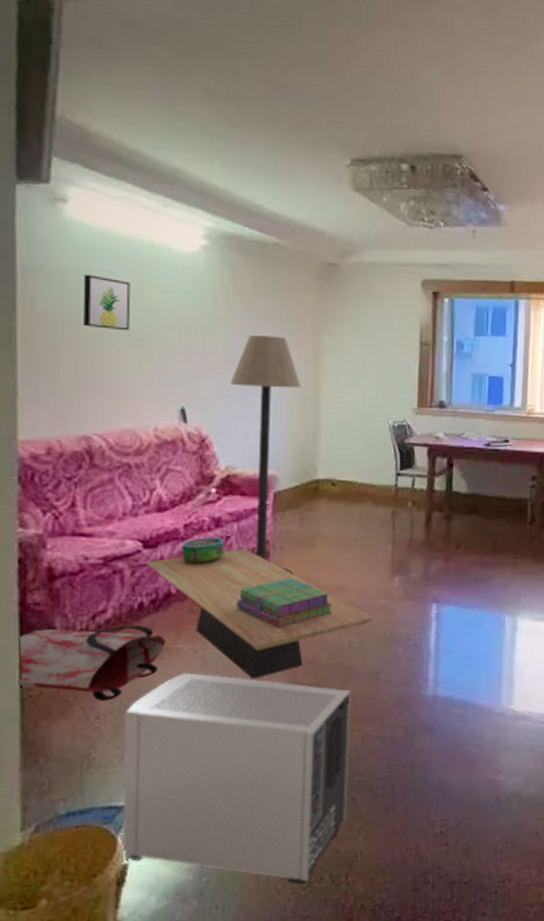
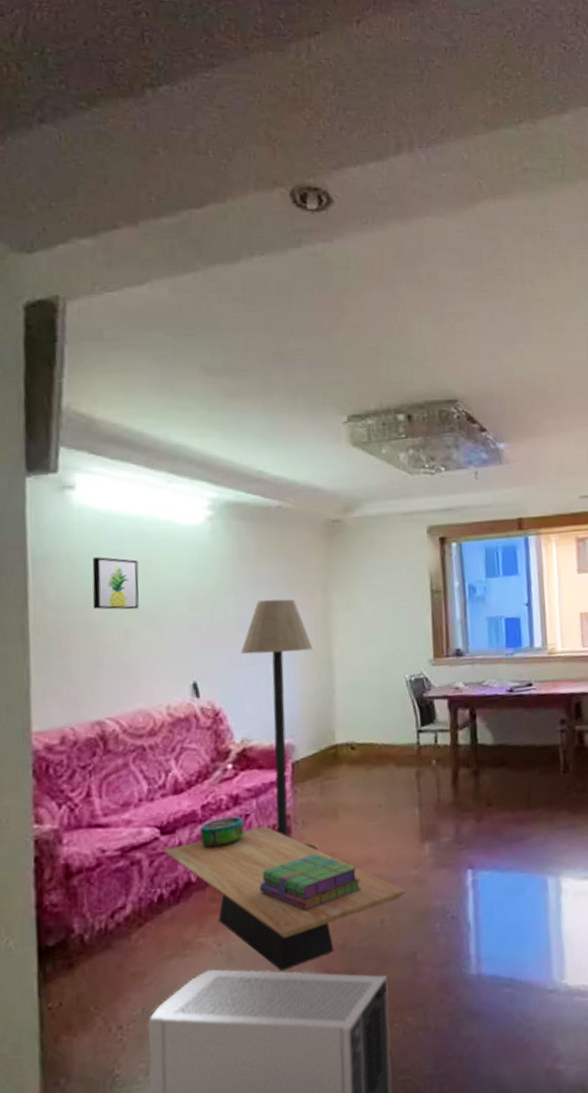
bag: present [17,624,166,702] -> none [34,919,189,1009]

